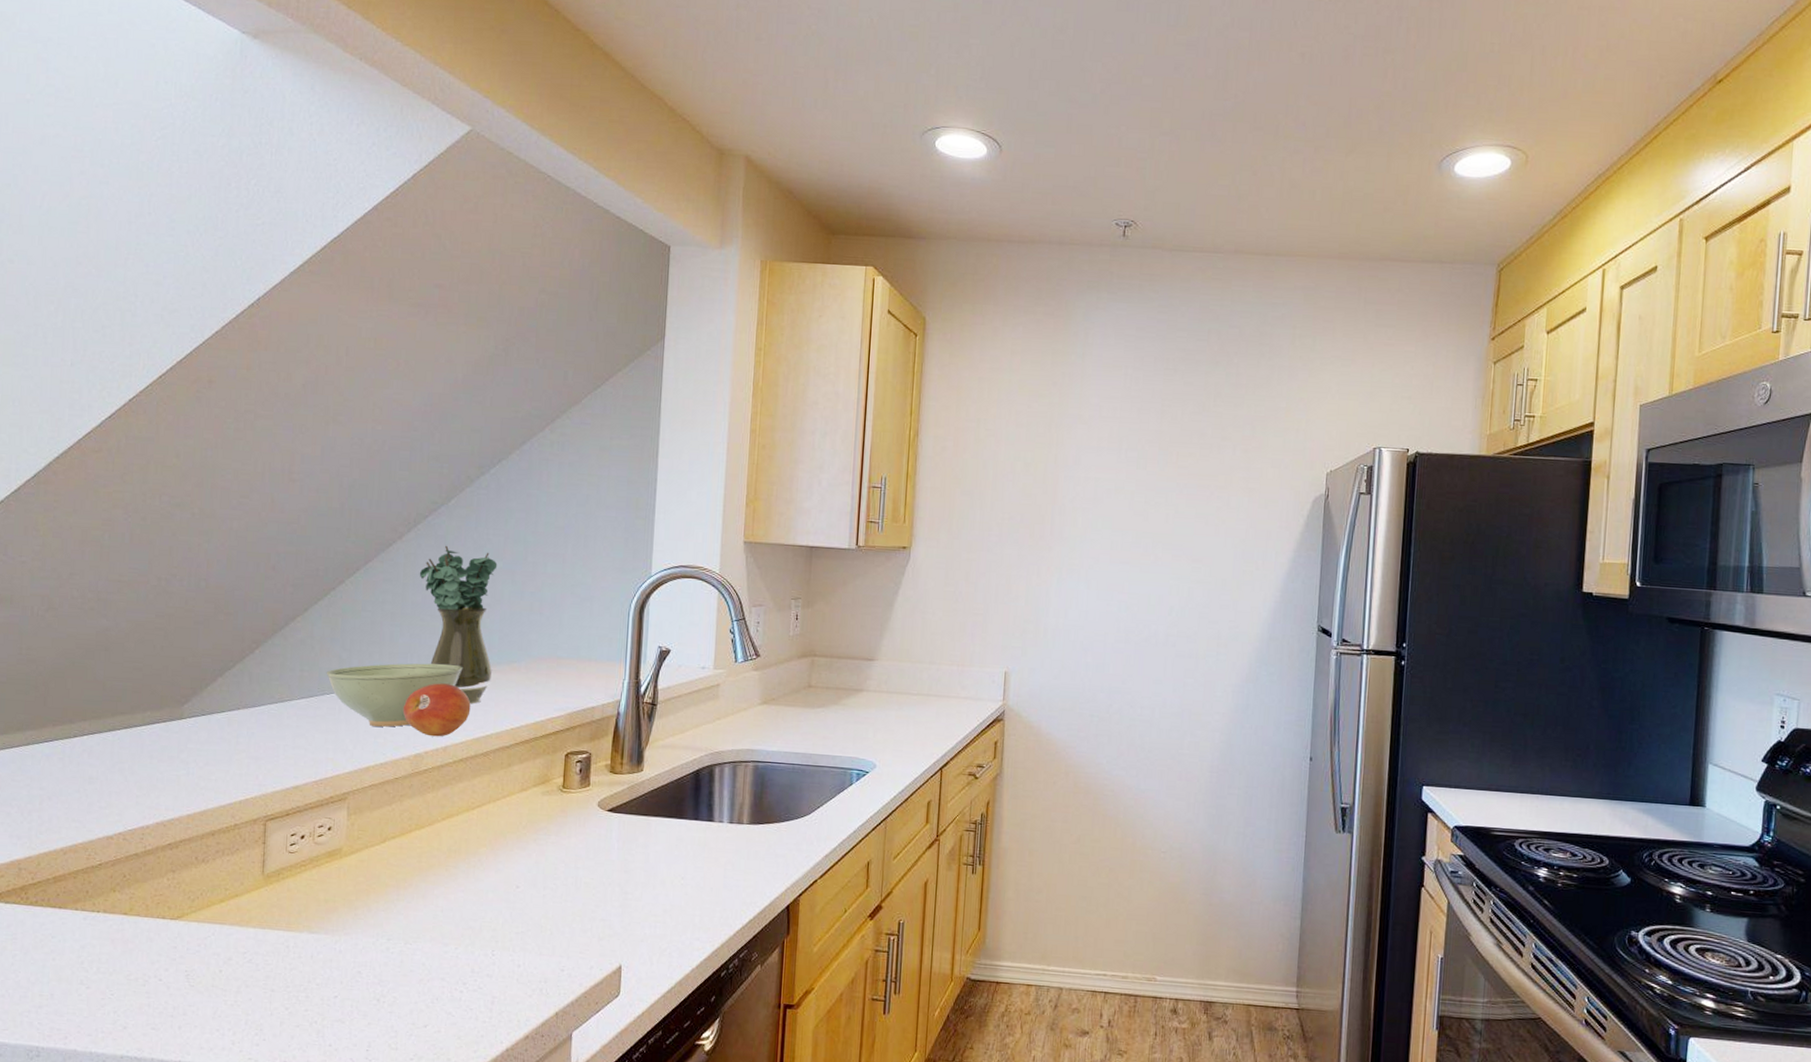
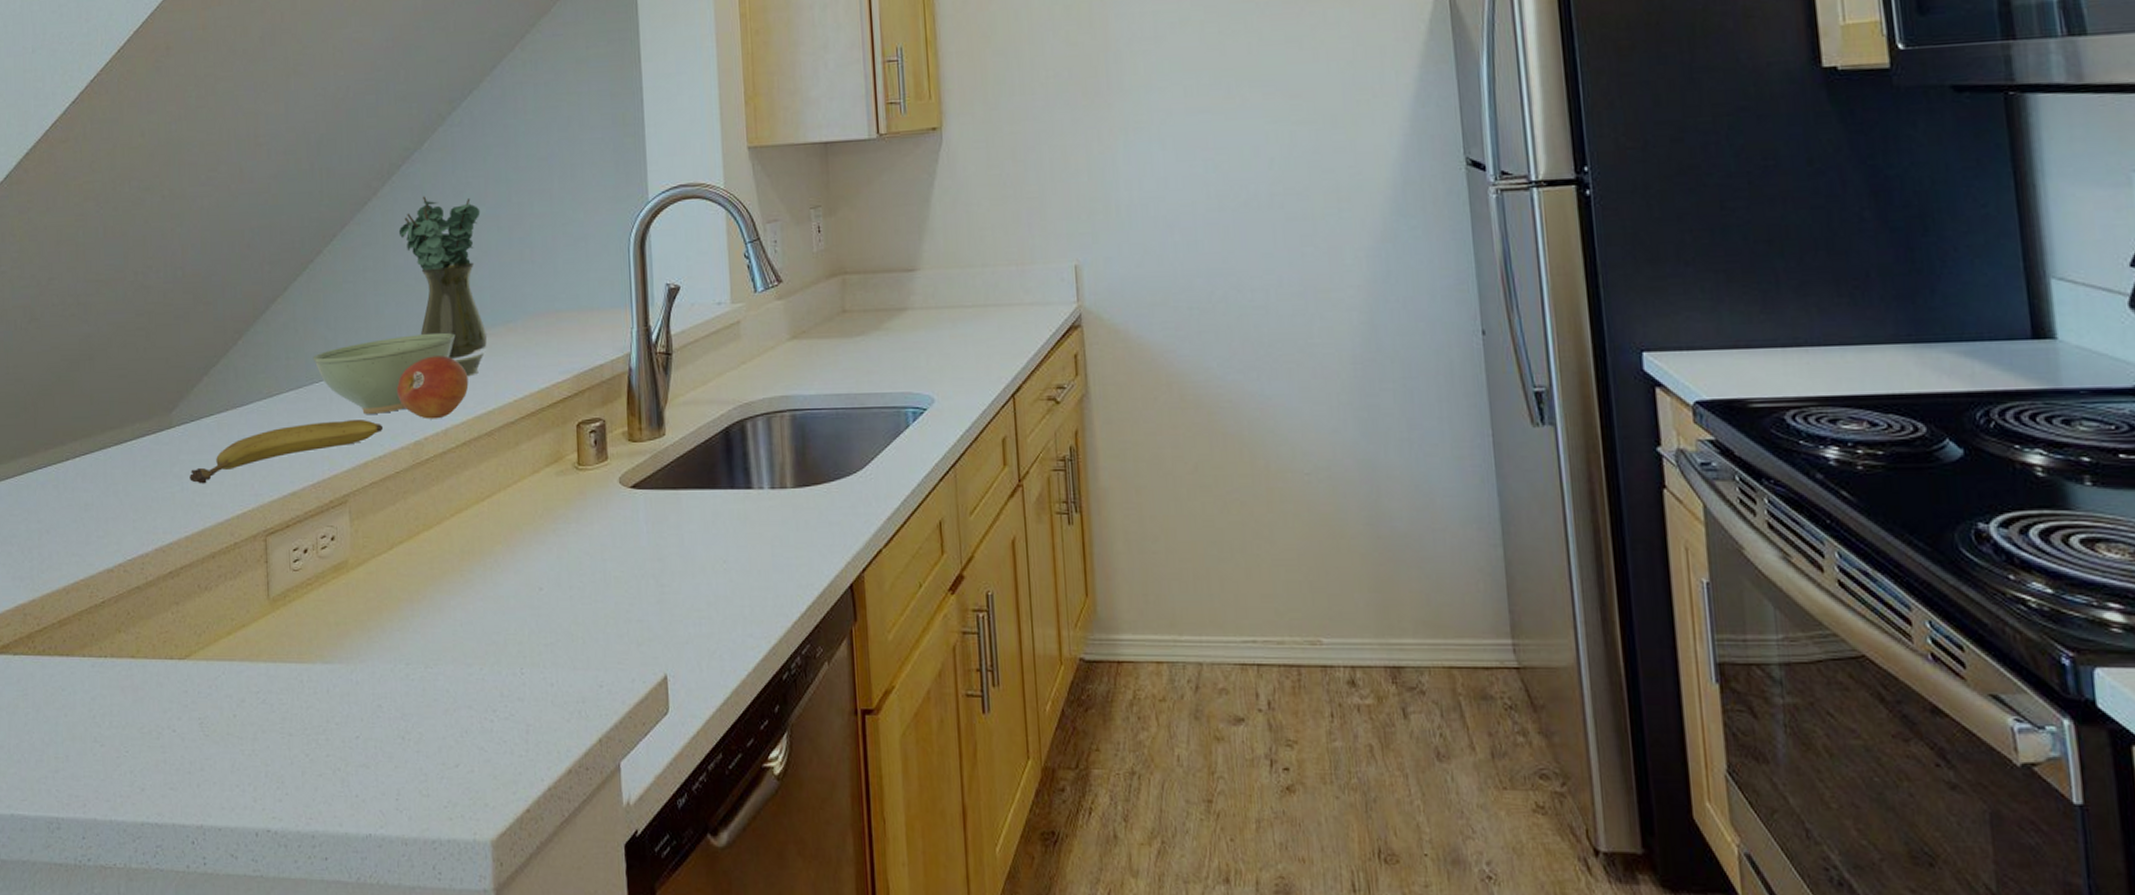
fruit: none [196,728,388,771] -> present [189,420,384,484]

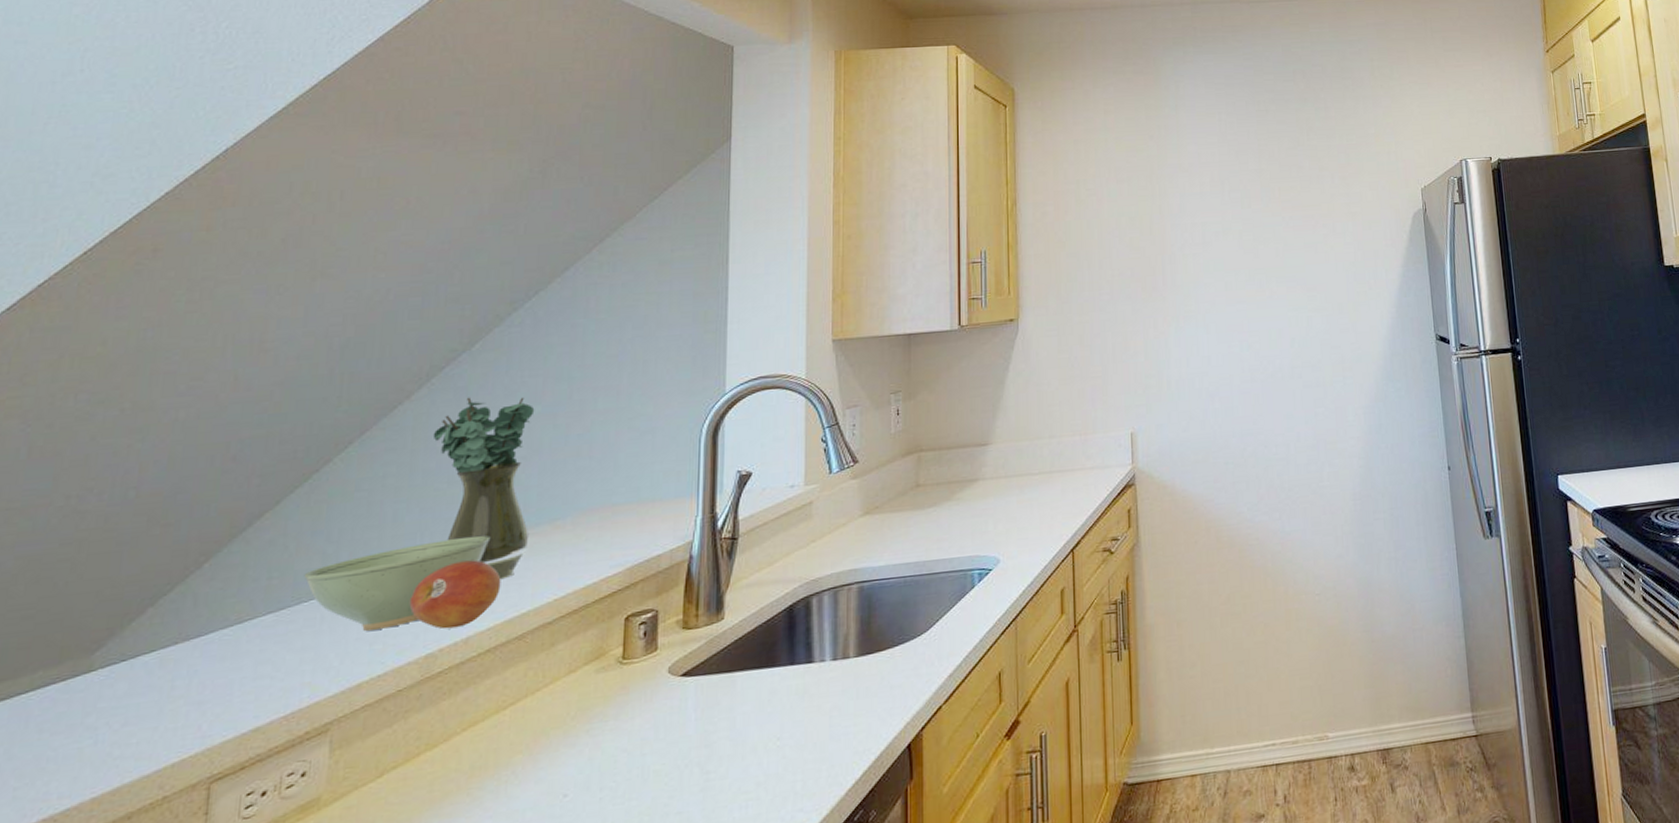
fruit: present [189,420,384,484] -> none [108,637,388,734]

